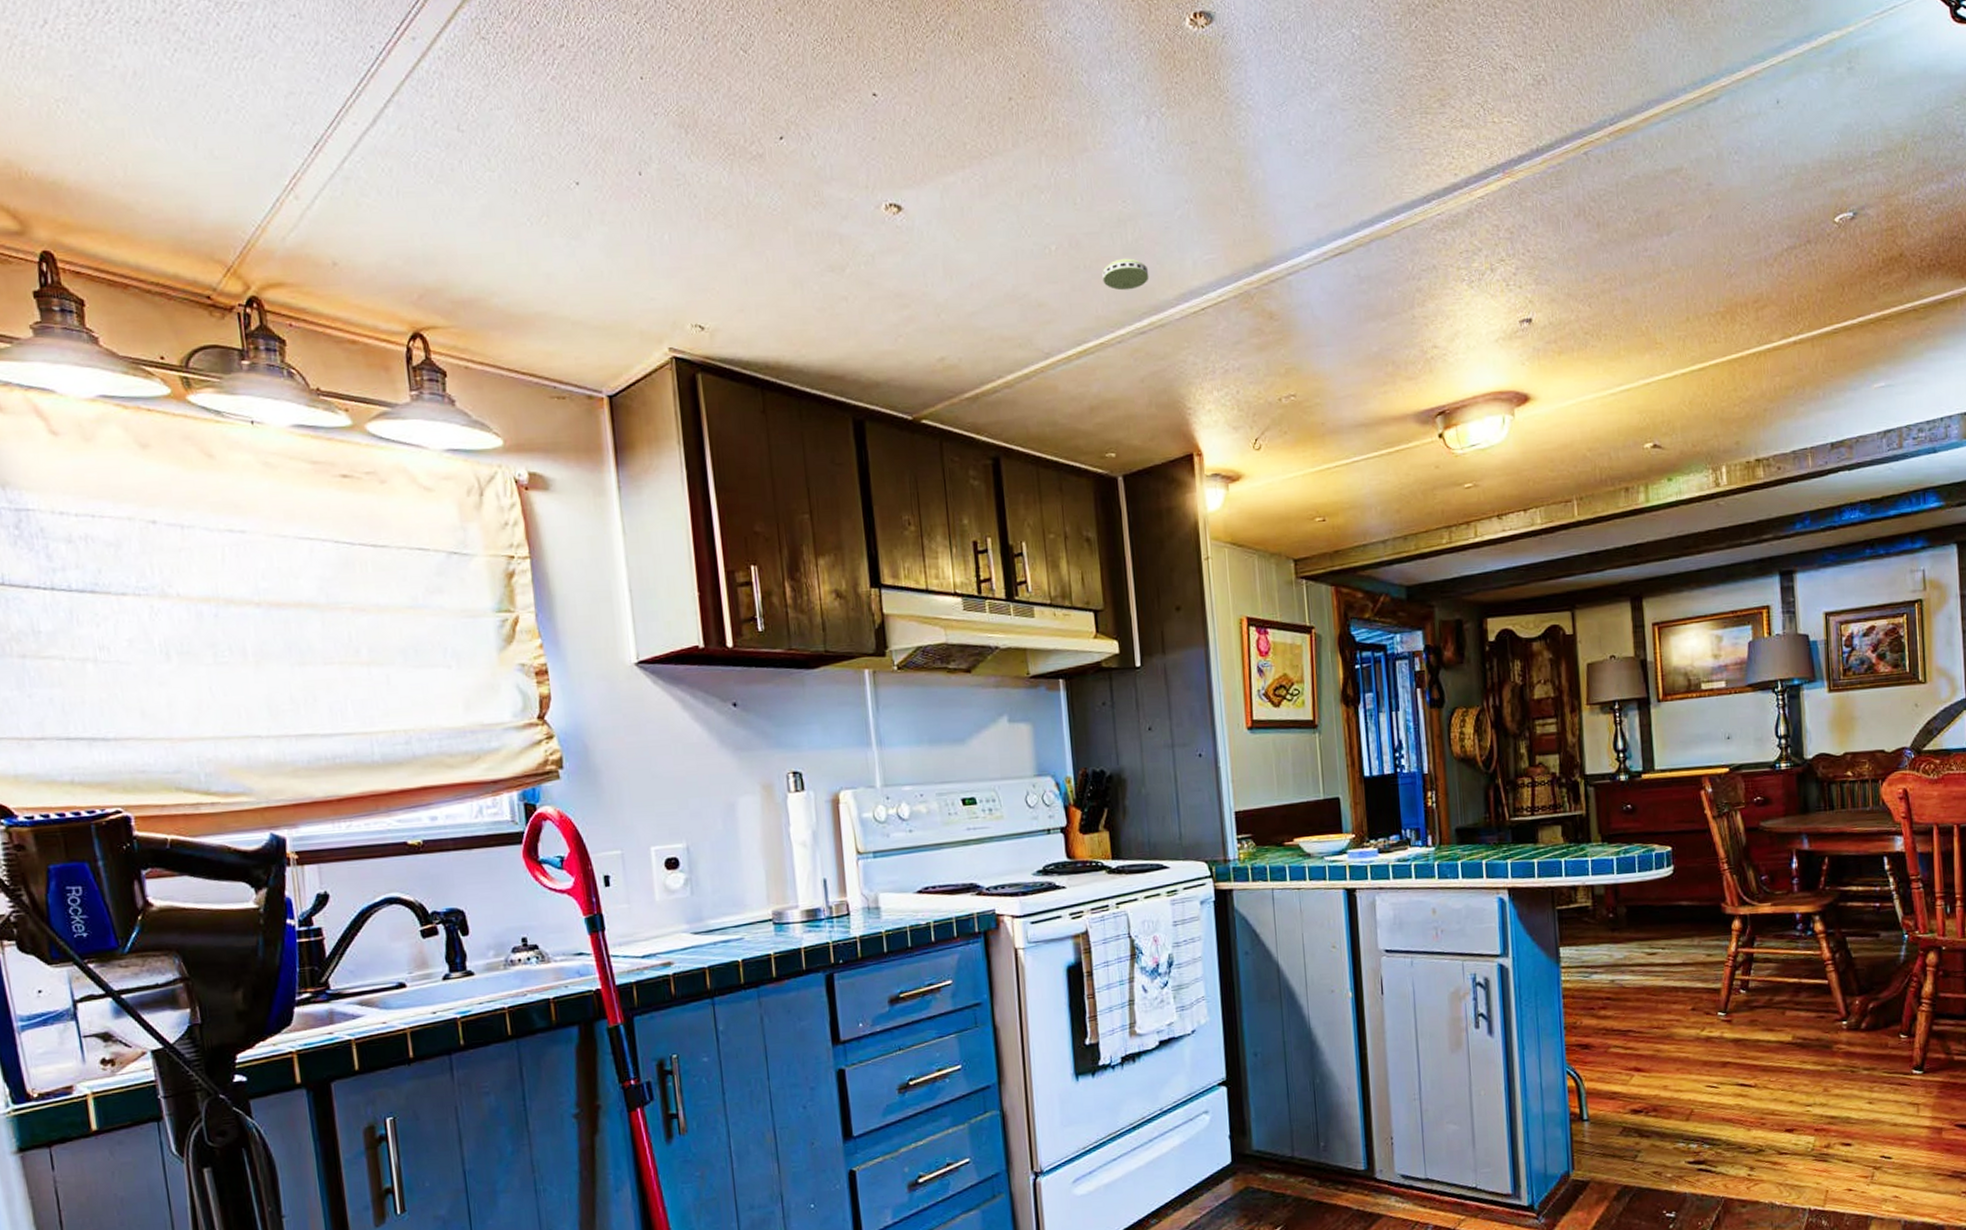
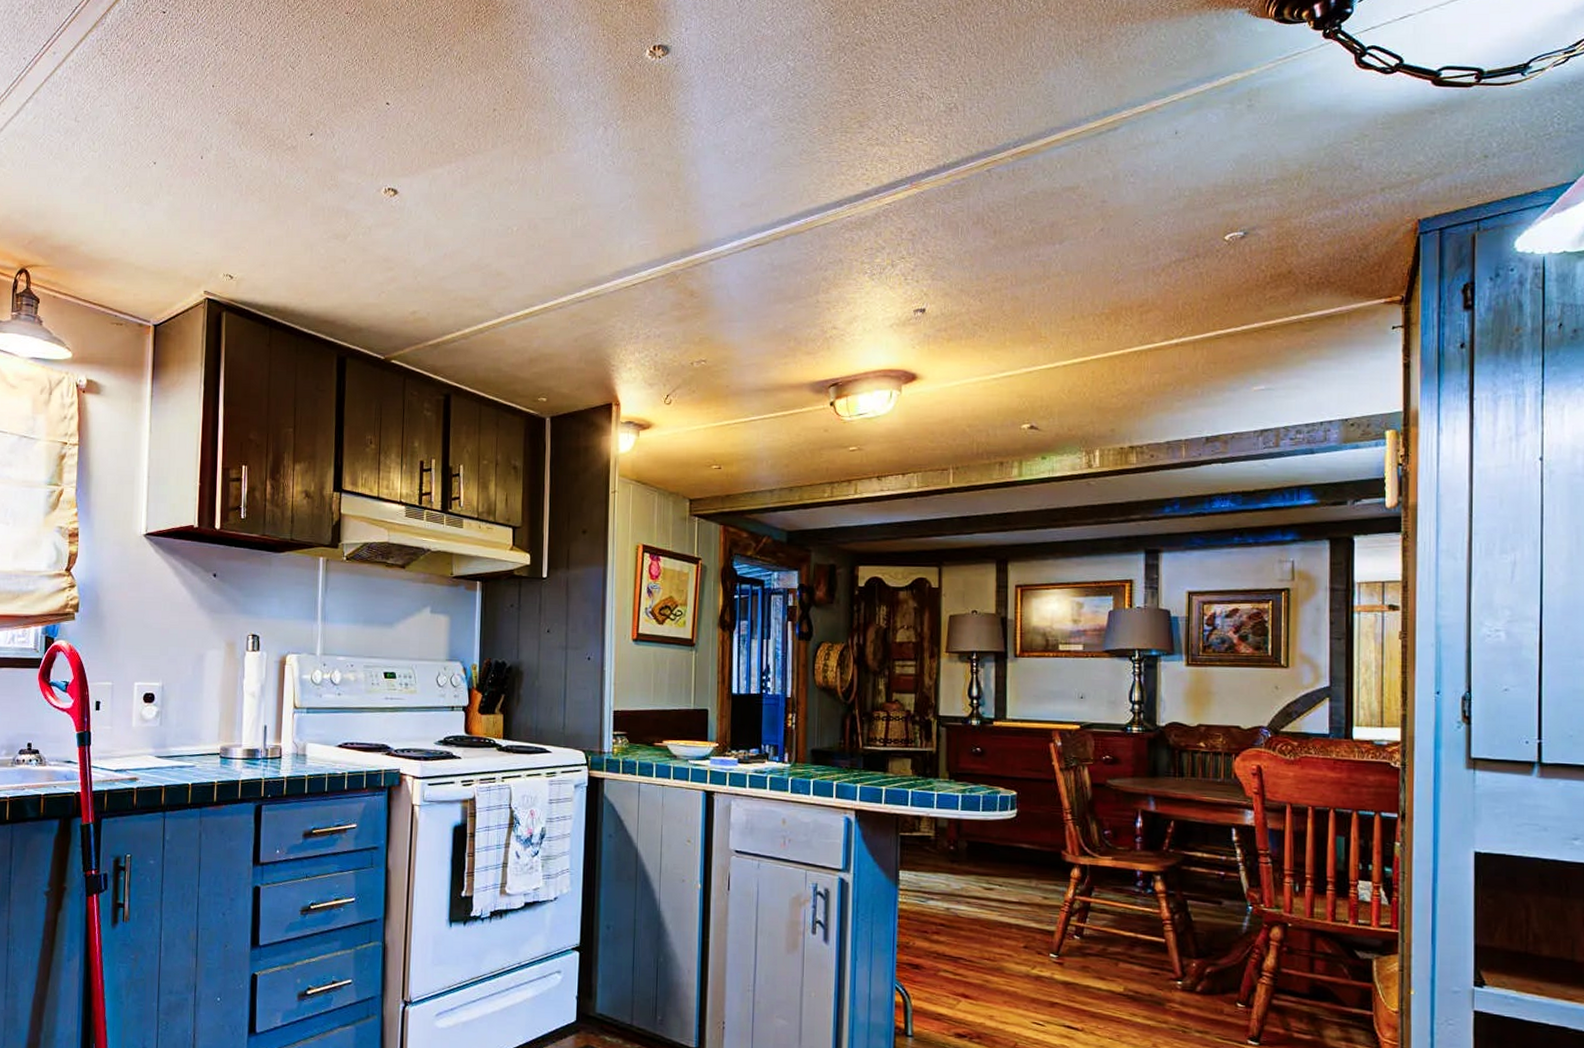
smoke detector: present [1102,258,1149,291] -> none [552,240,592,266]

